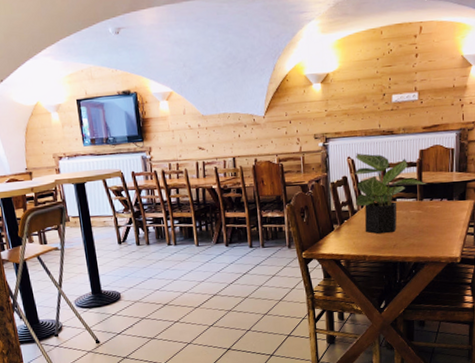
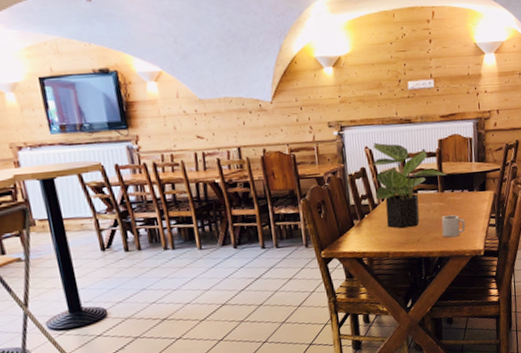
cup: none [418,222,443,245] -> present [441,215,466,238]

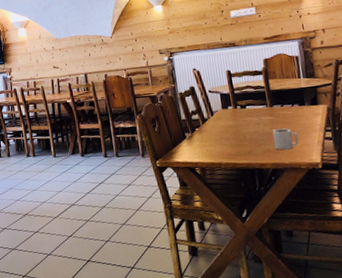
potted plant: present [372,142,448,229] -> none [200,64,276,142]

